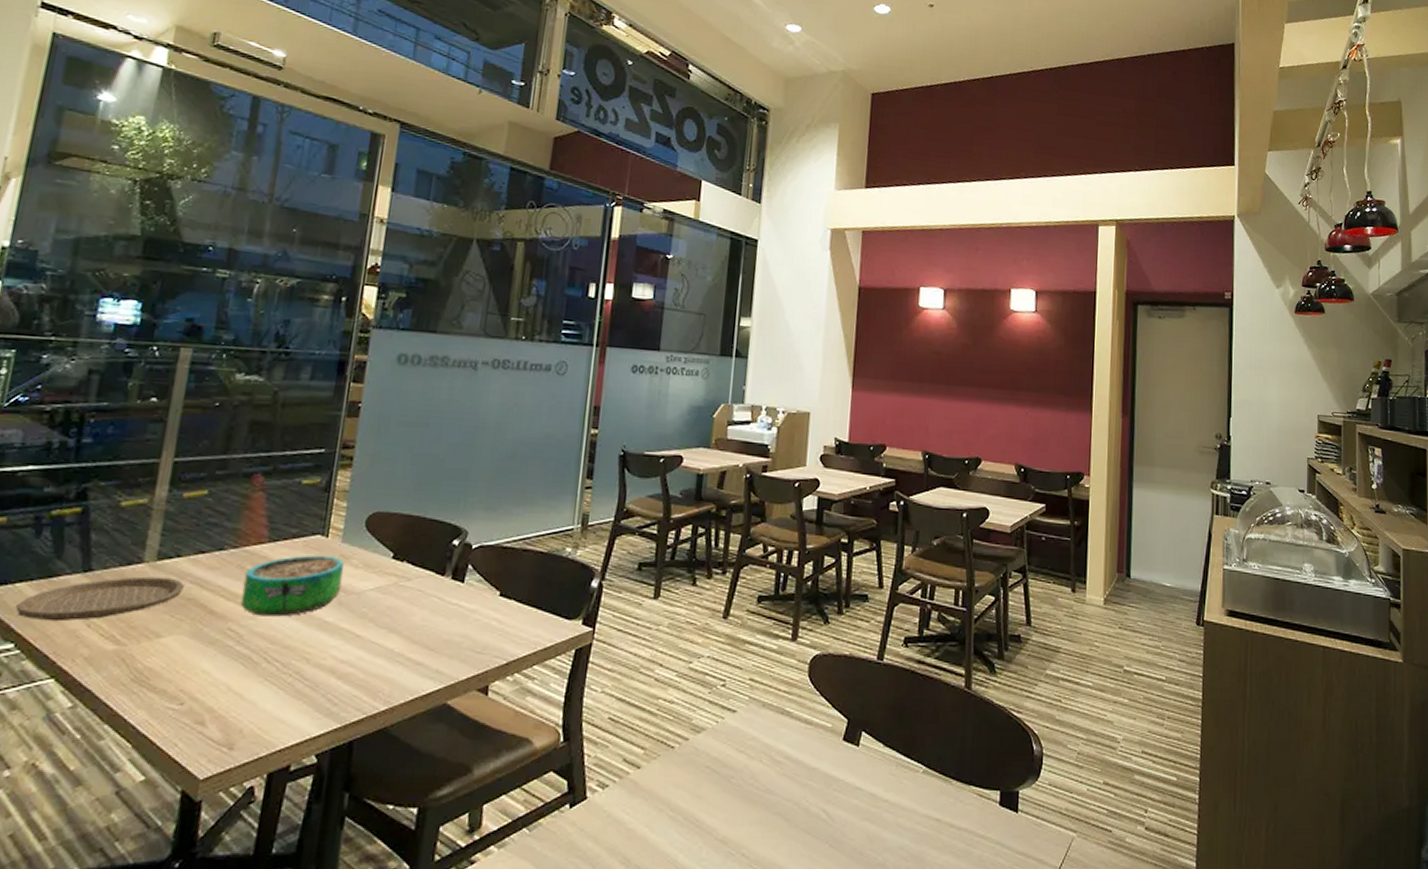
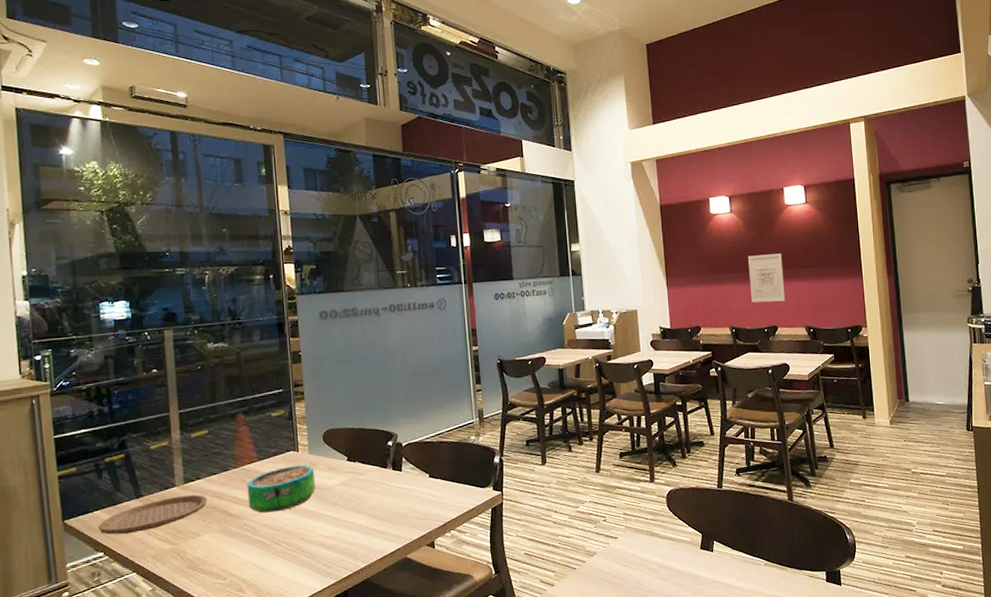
wall art: none [954,365,999,429] -> present [747,253,785,303]

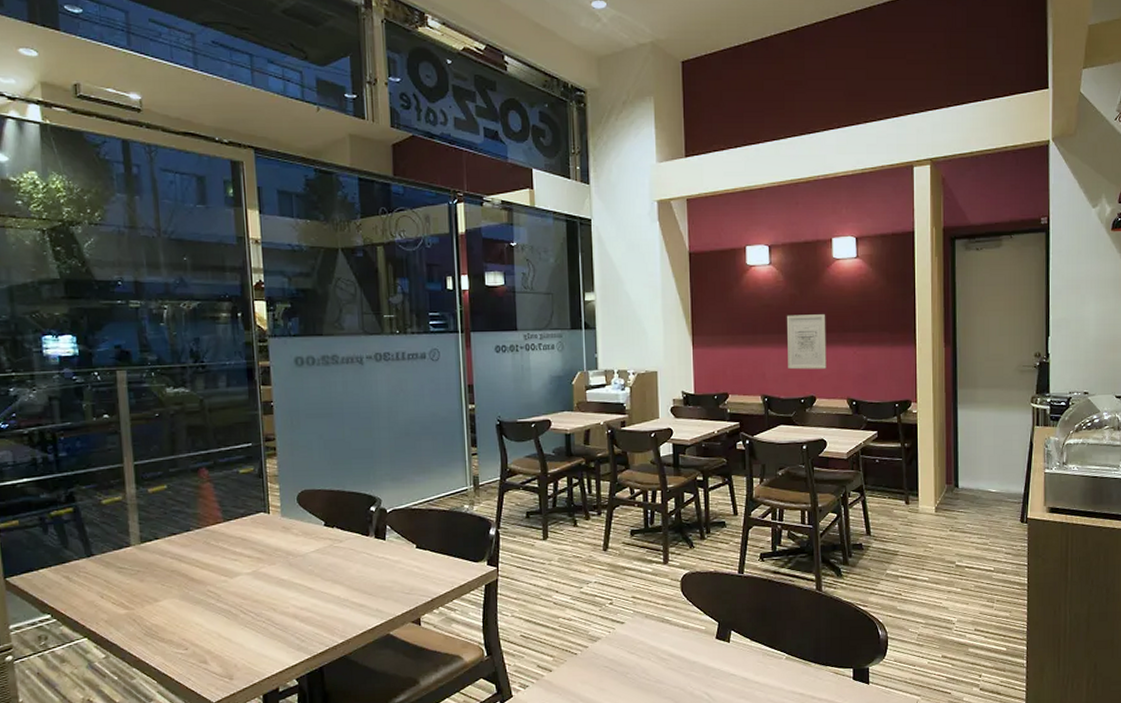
plate: present [98,494,208,535] -> none [44,555,167,596]
decorative bowl: present [247,464,316,513] -> none [211,528,289,579]

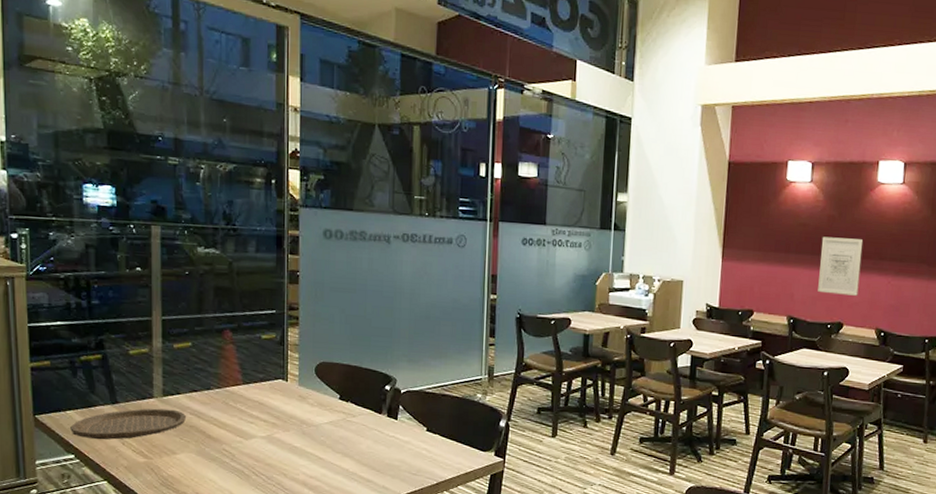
plate: none [44,555,167,596] -> present [70,408,187,440]

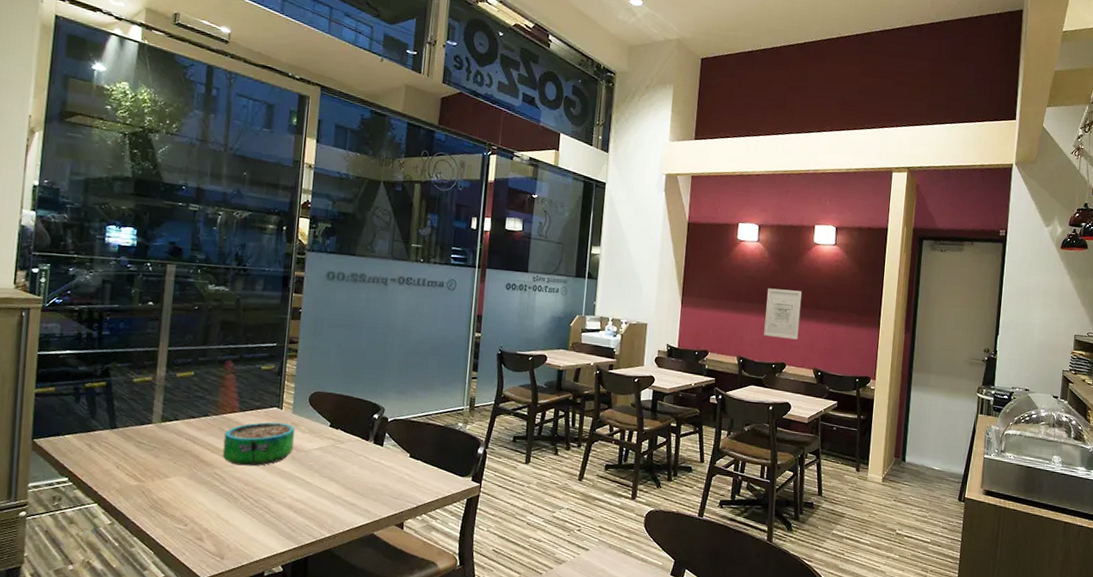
plate: present [70,408,187,440] -> none [67,433,183,464]
decorative bowl: none [229,395,303,442] -> present [222,422,295,466]

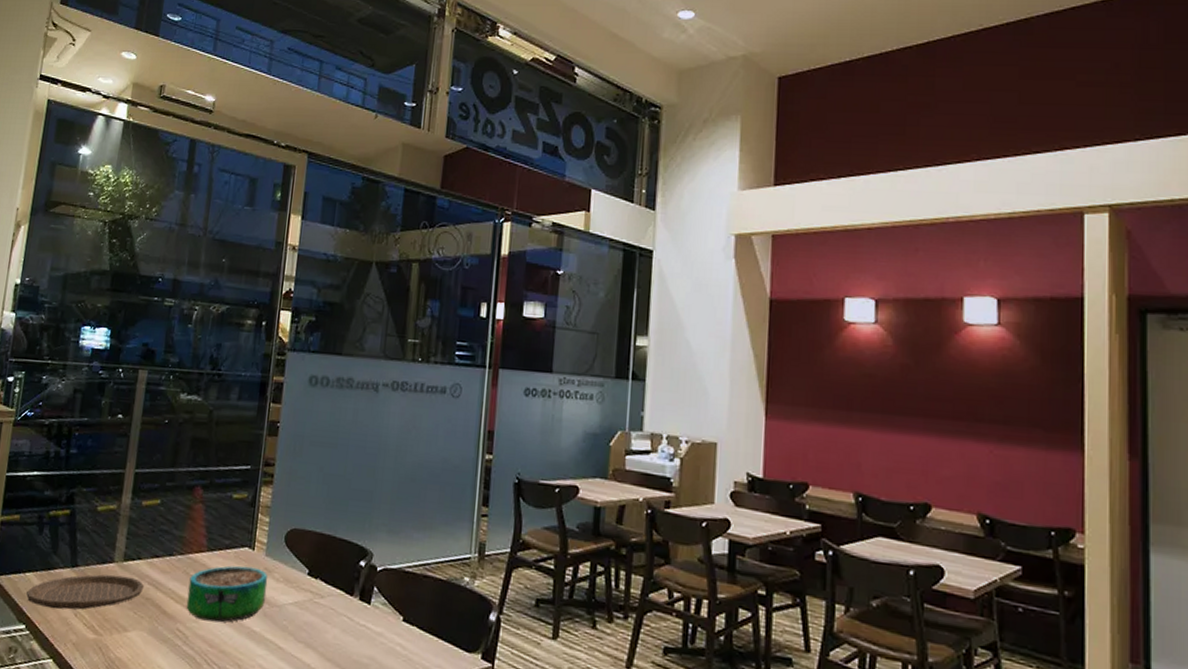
plate: none [67,433,183,464] -> present [26,574,145,610]
wall art: present [764,288,803,340] -> none [893,390,951,469]

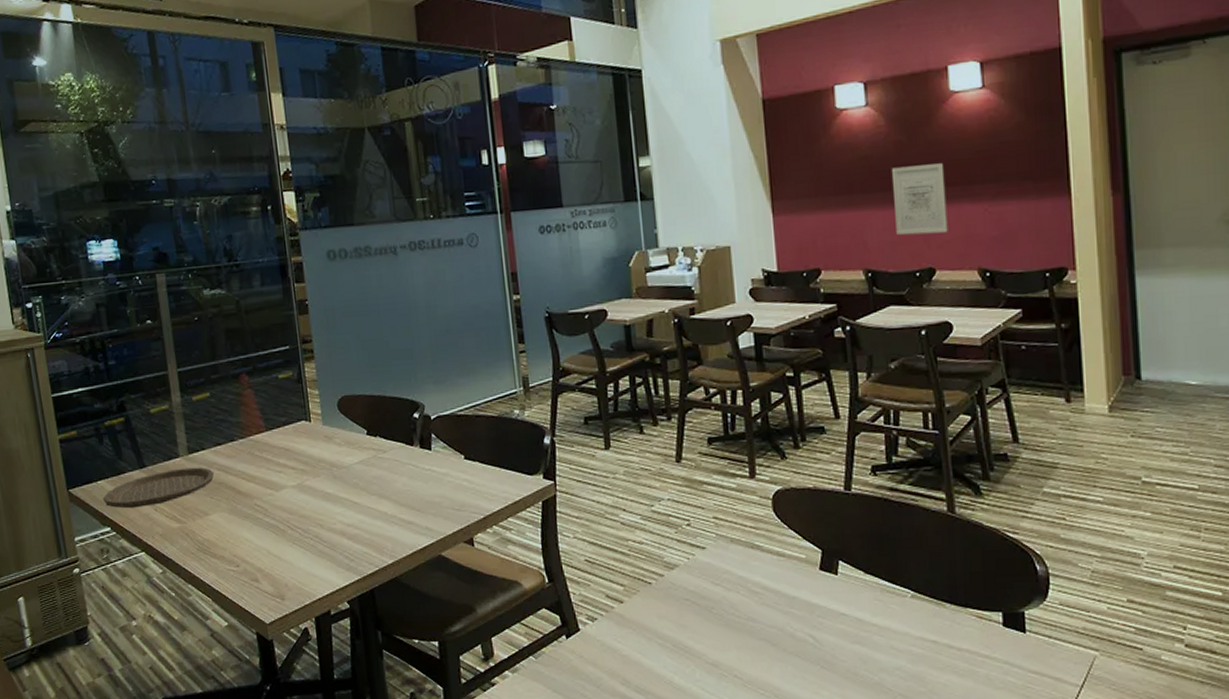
decorative bowl: present [186,565,268,622] -> none [255,437,333,493]
wall art: none [893,390,951,469] -> present [891,163,948,236]

